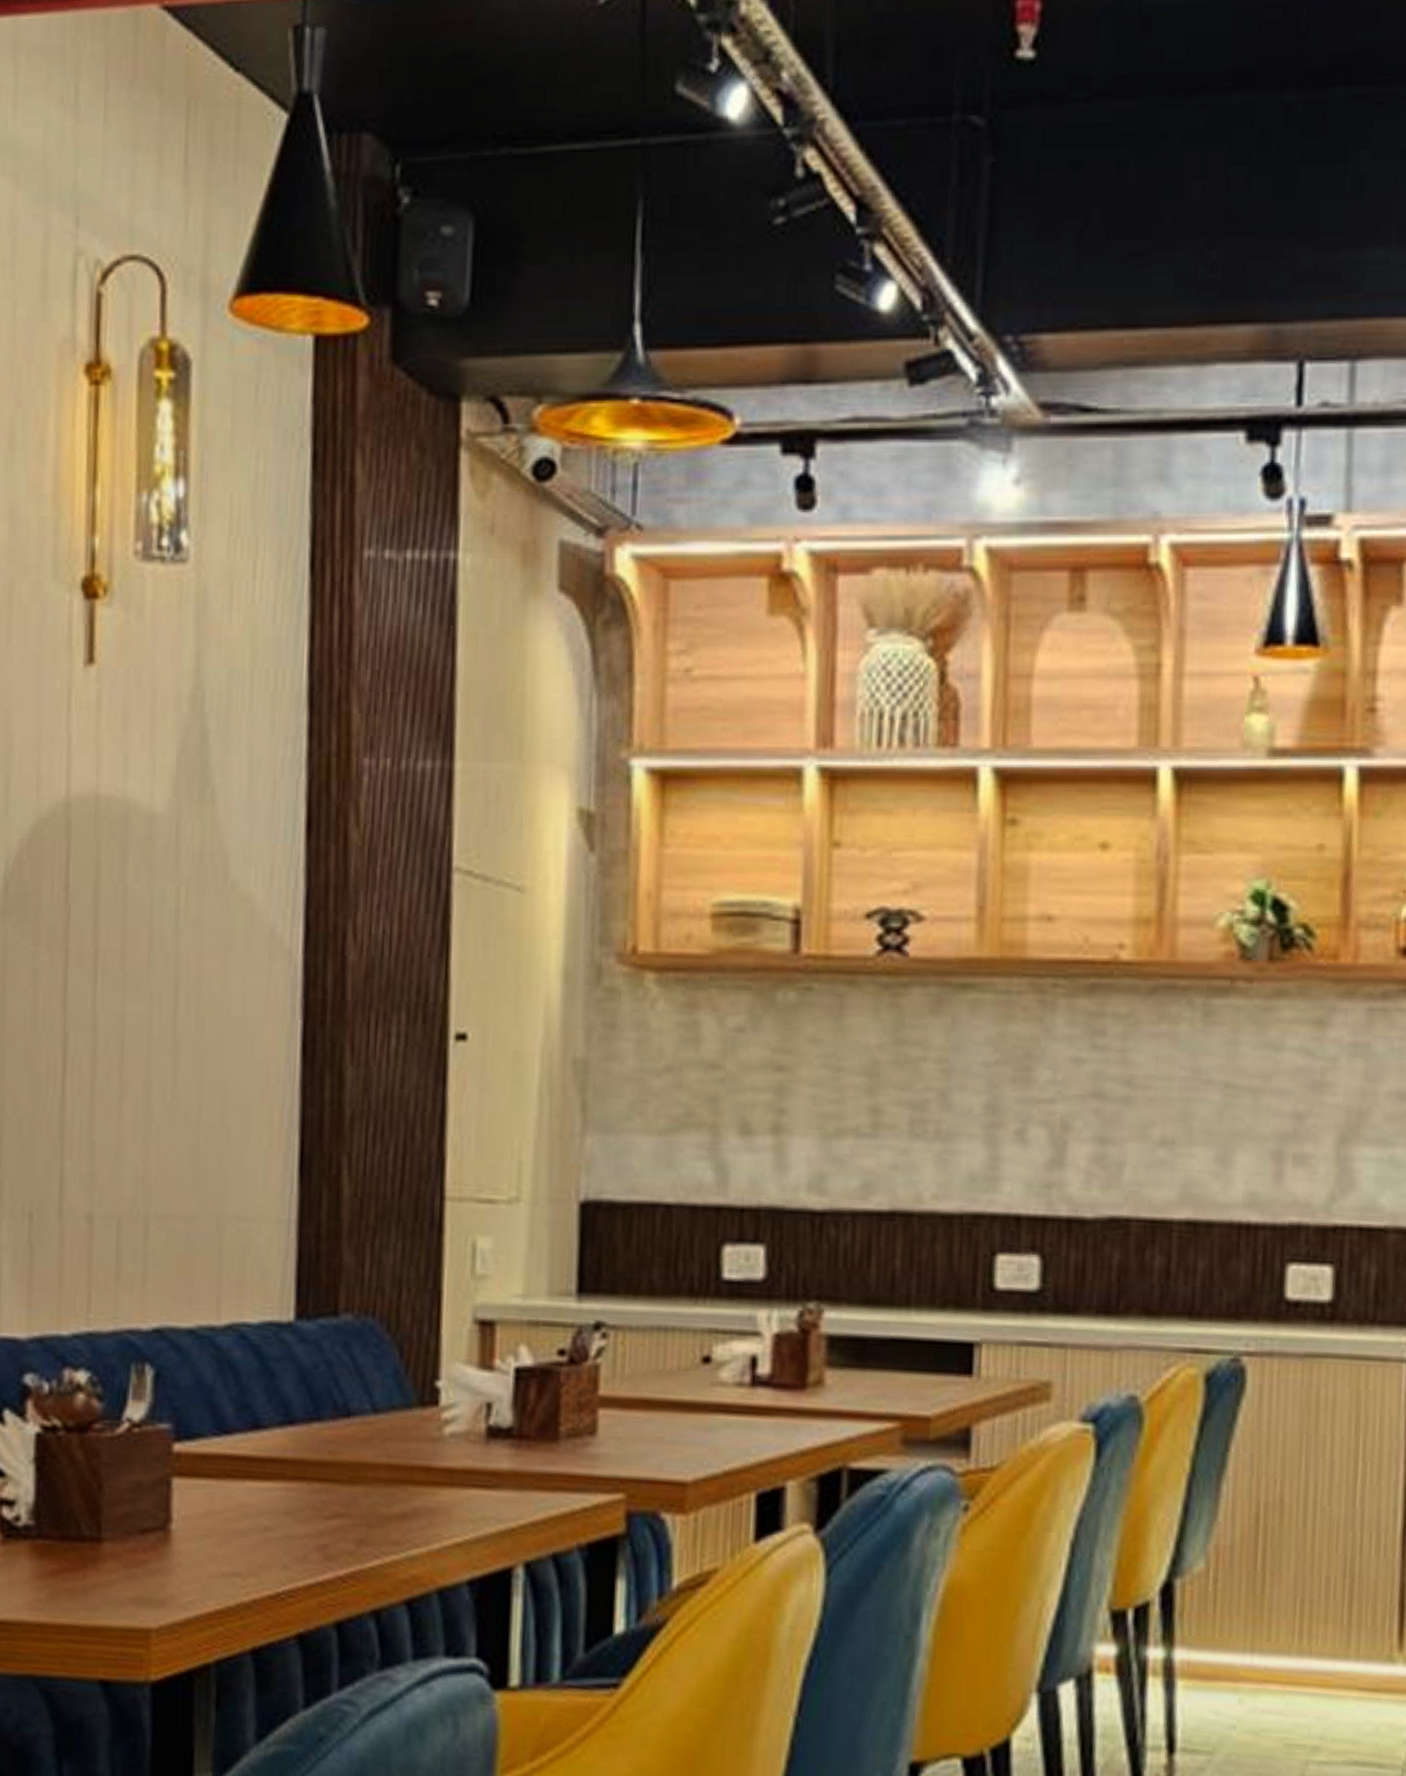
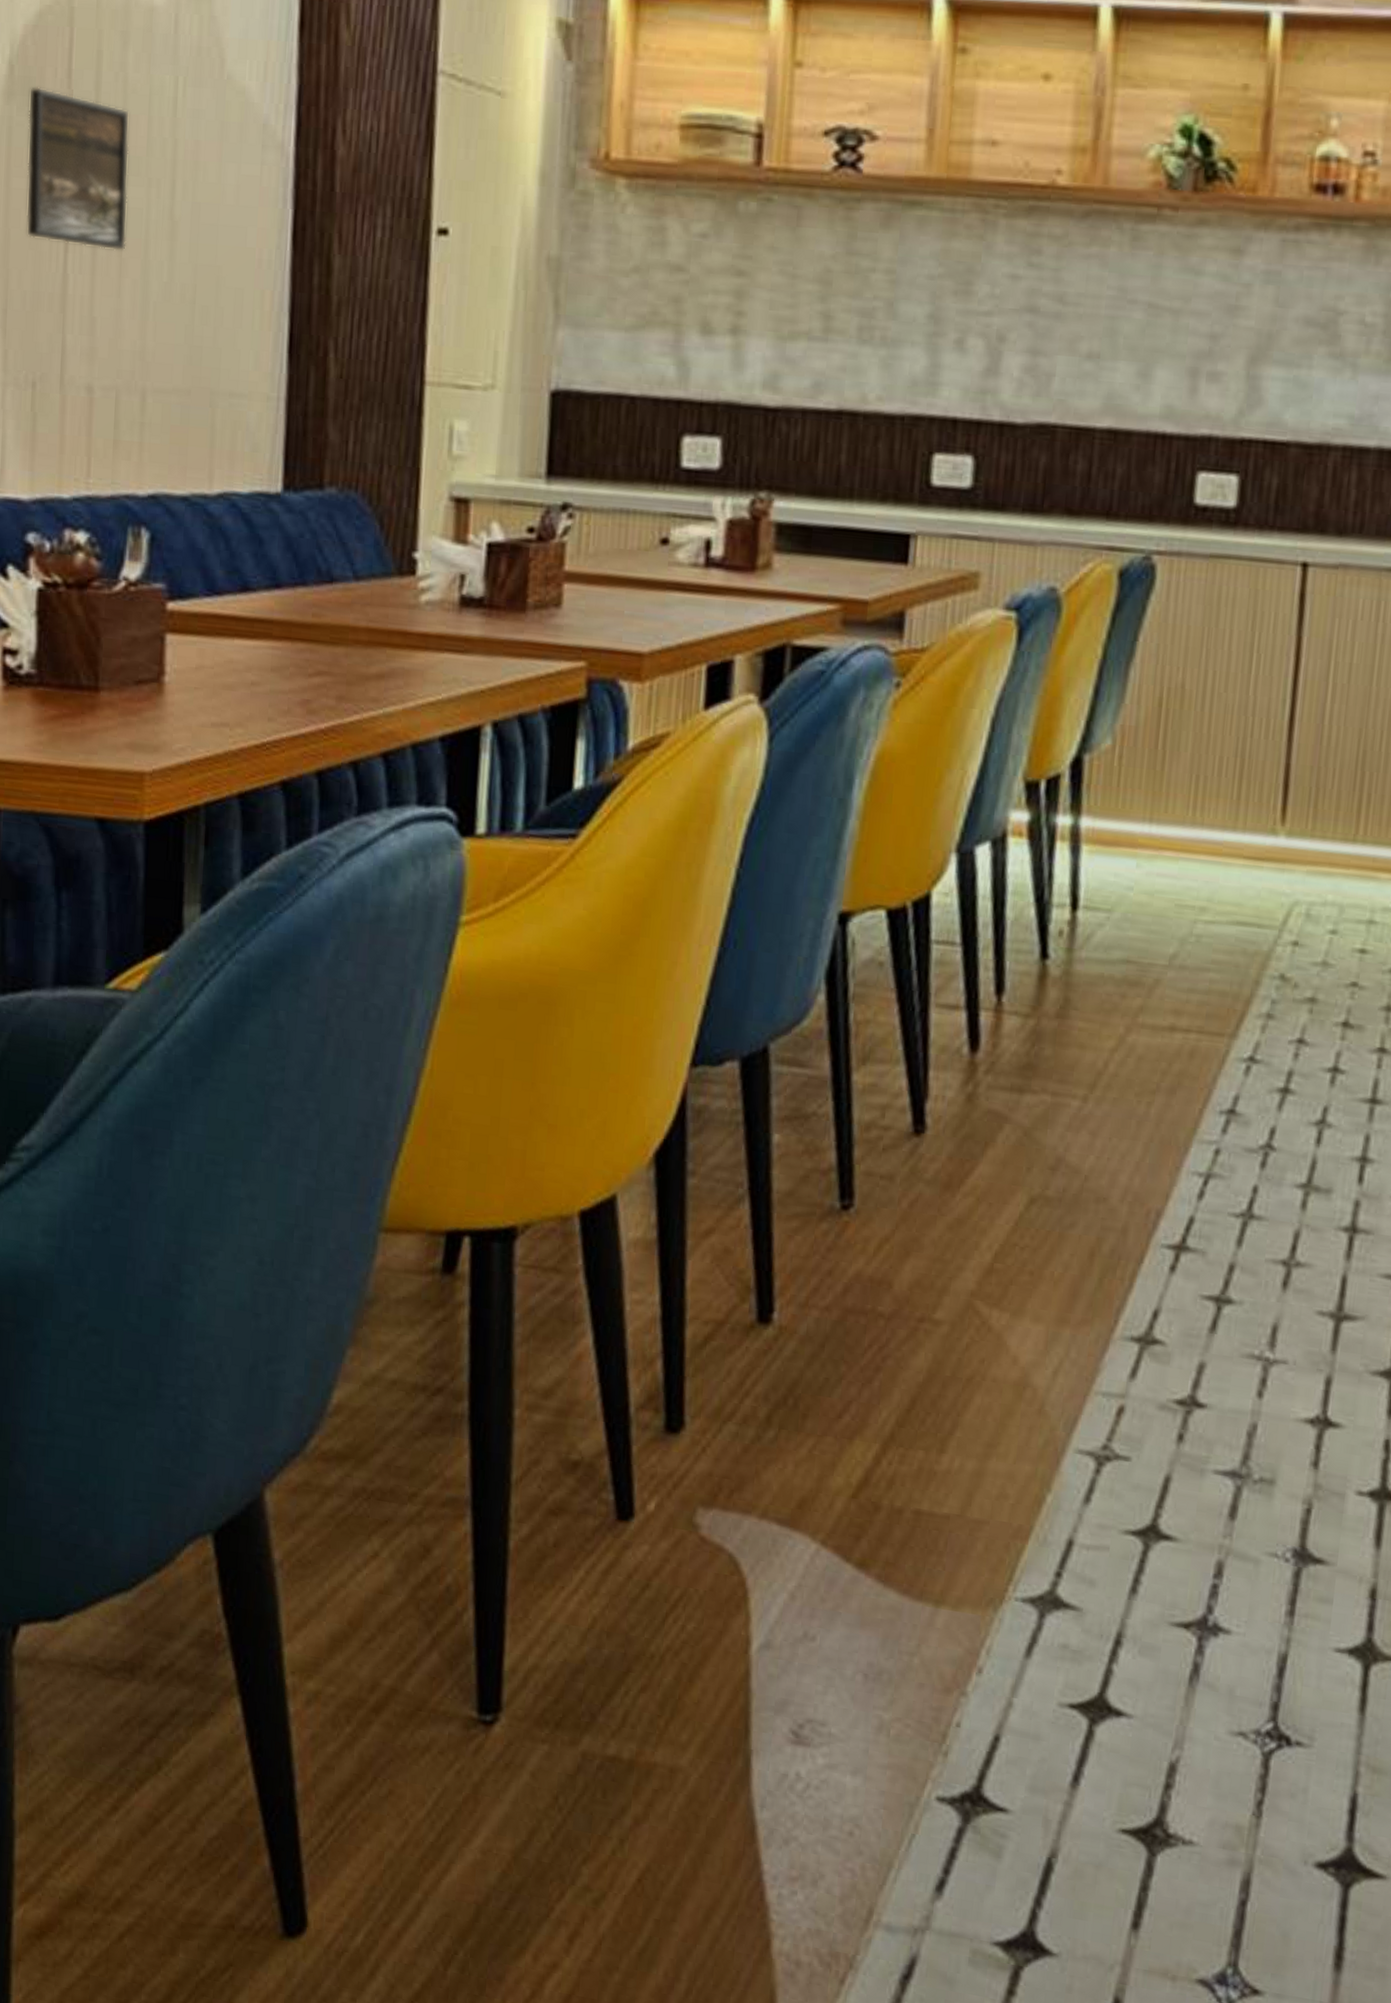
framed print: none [22,903,130,1071] -> present [26,87,130,251]

